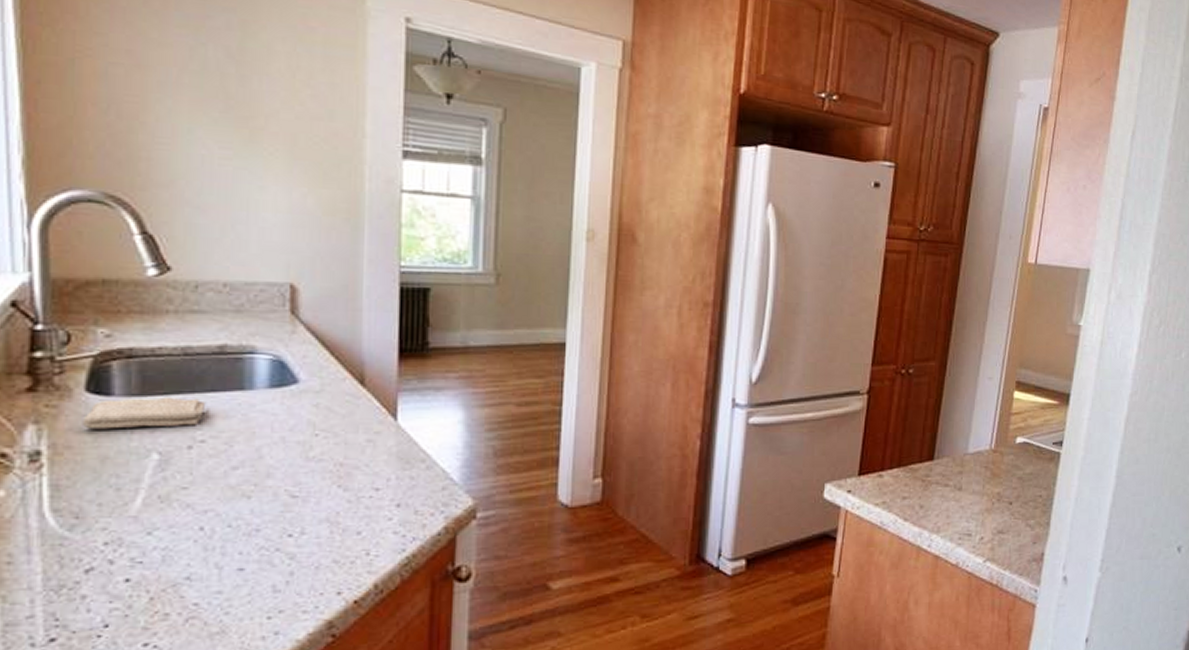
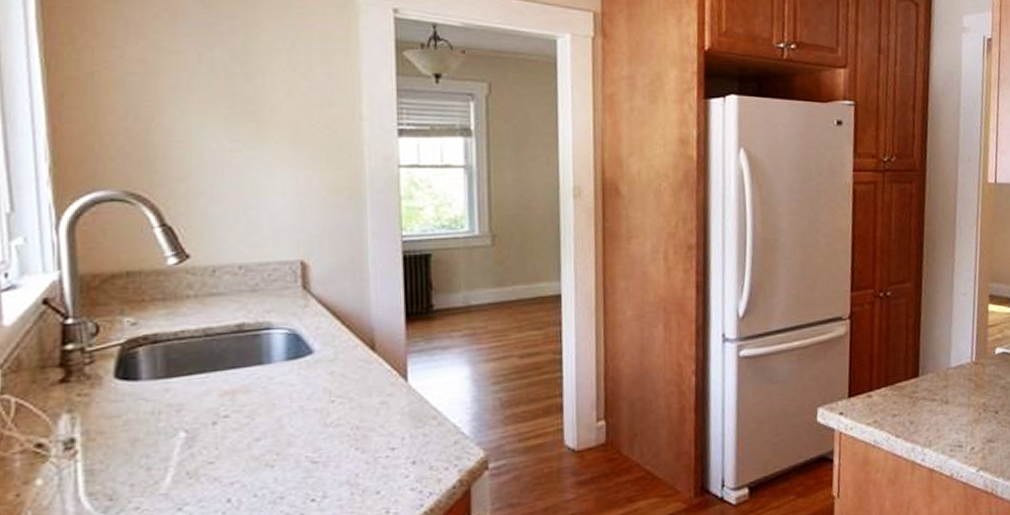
washcloth: present [81,396,207,429] -> none [112,376,228,414]

